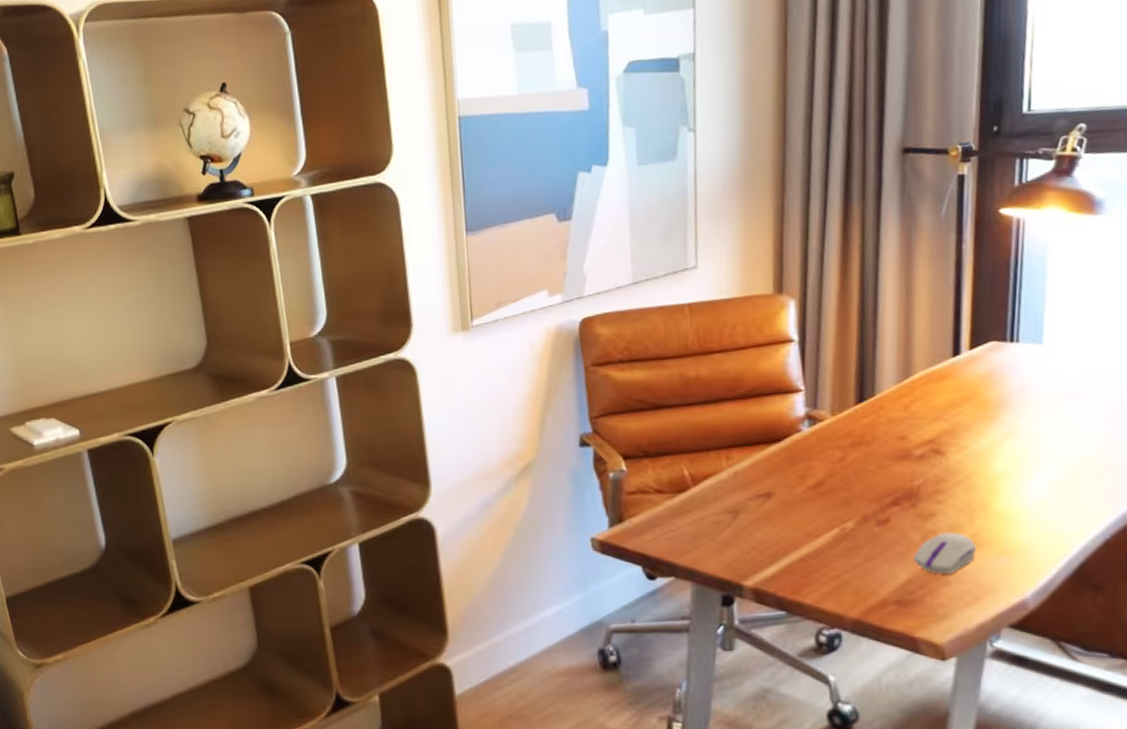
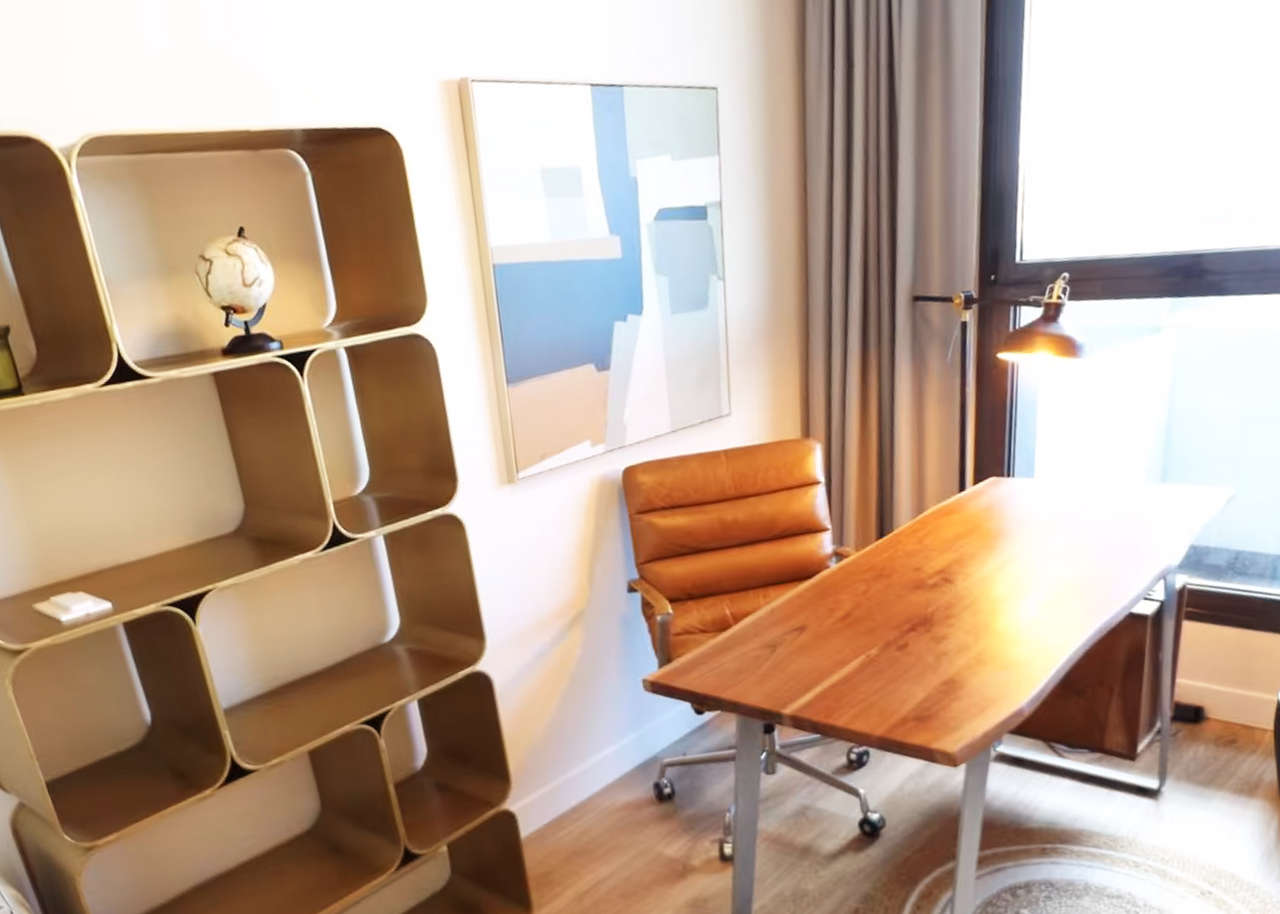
computer mouse: present [913,532,977,575] -> none [929,652,982,691]

